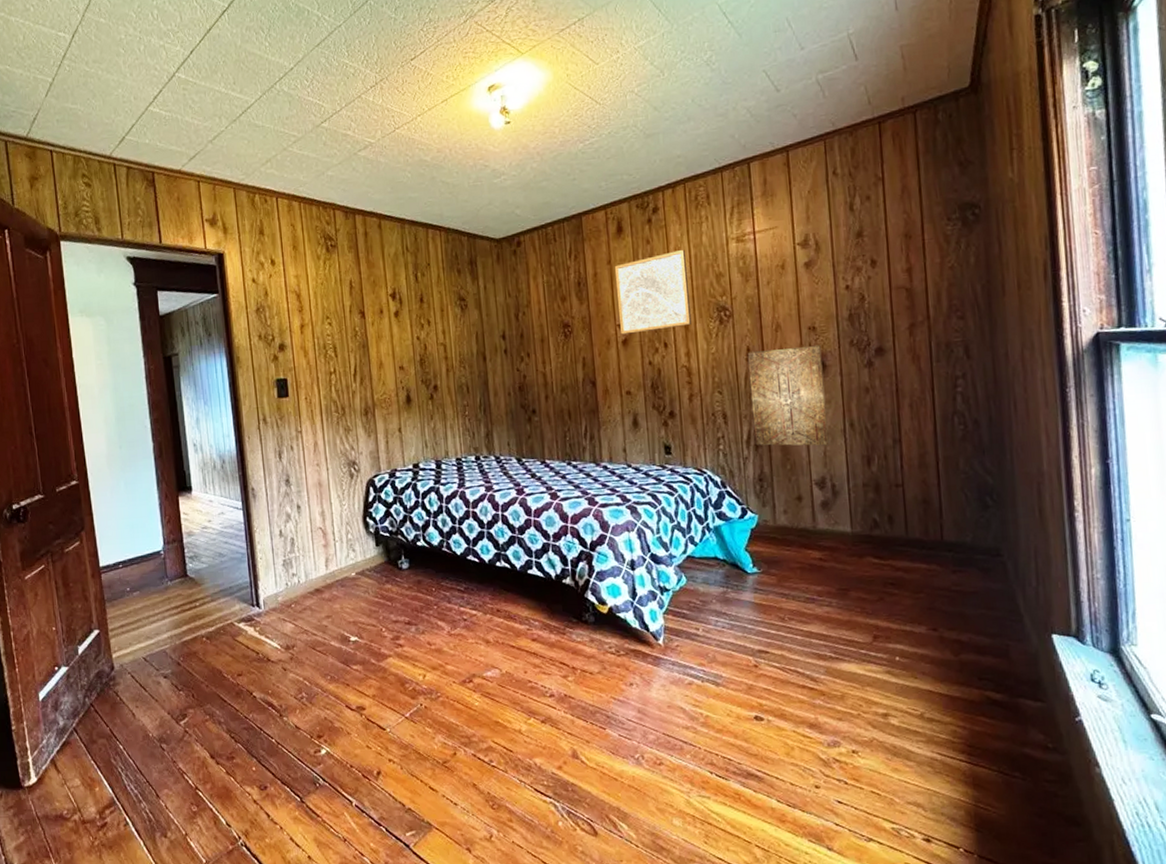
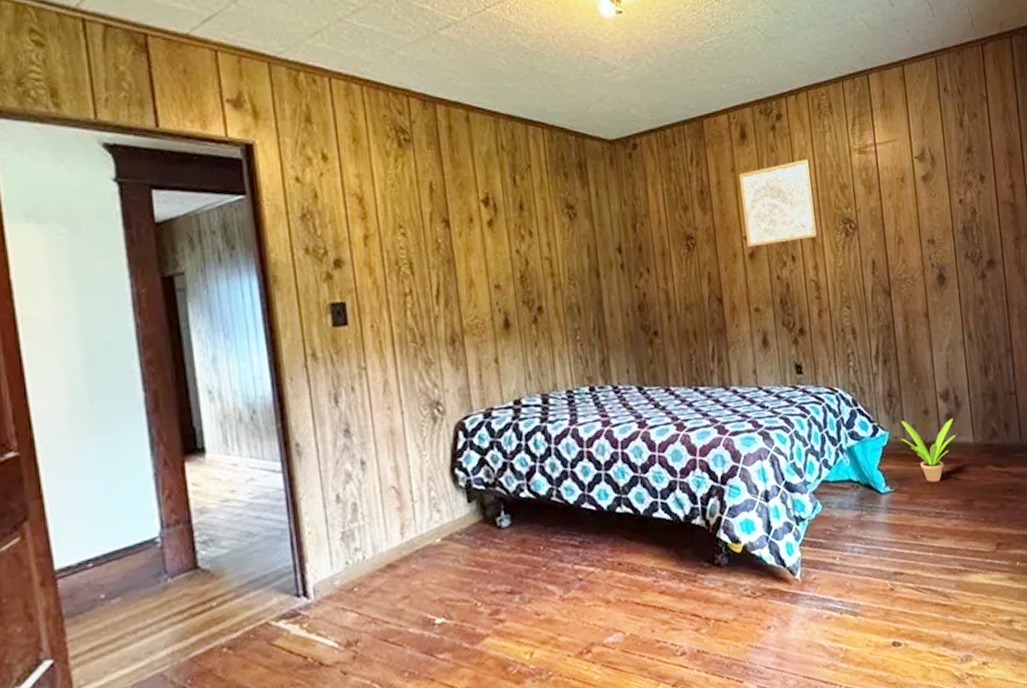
wall art: present [747,344,830,446] -> none [872,257,951,361]
potted plant: none [772,504,831,568] -> present [901,418,956,483]

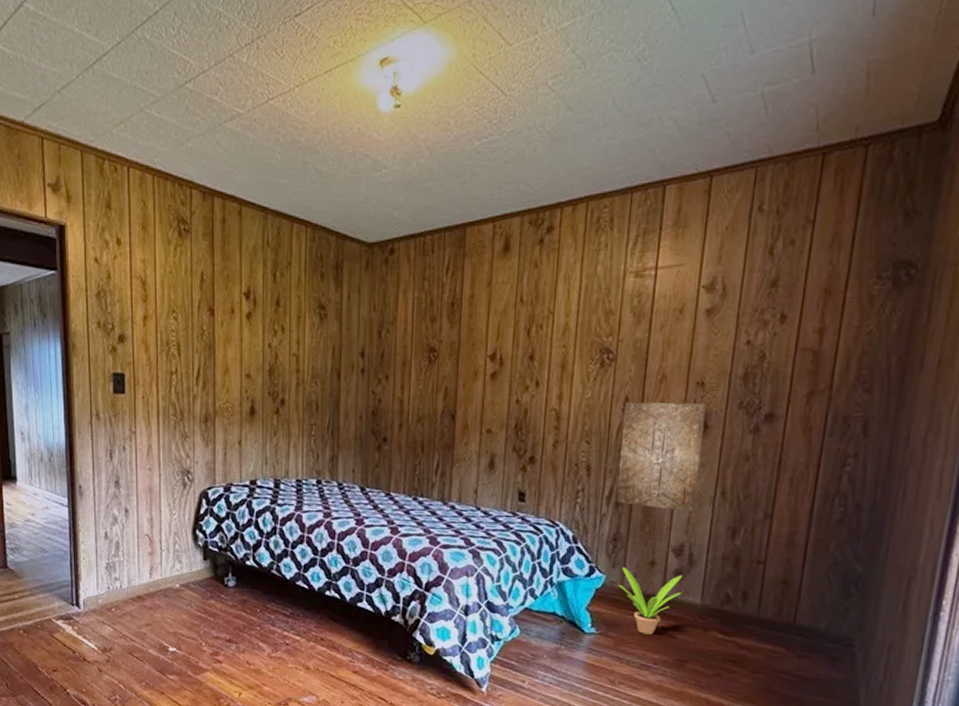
wall art: present [738,158,819,248] -> none [491,278,577,367]
wall art: none [872,257,951,361] -> present [616,402,706,512]

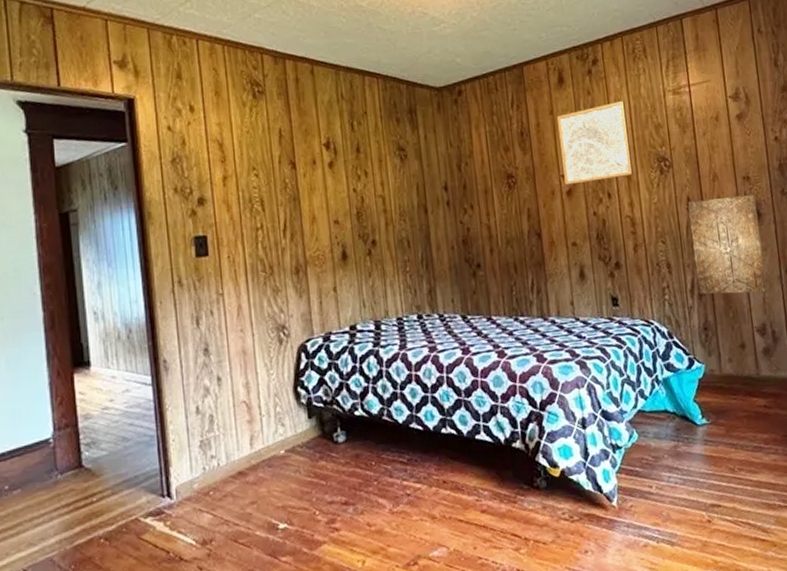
wall art: none [491,278,577,367] -> present [556,100,634,185]
potted plant: present [619,566,683,635] -> none [717,352,774,416]

